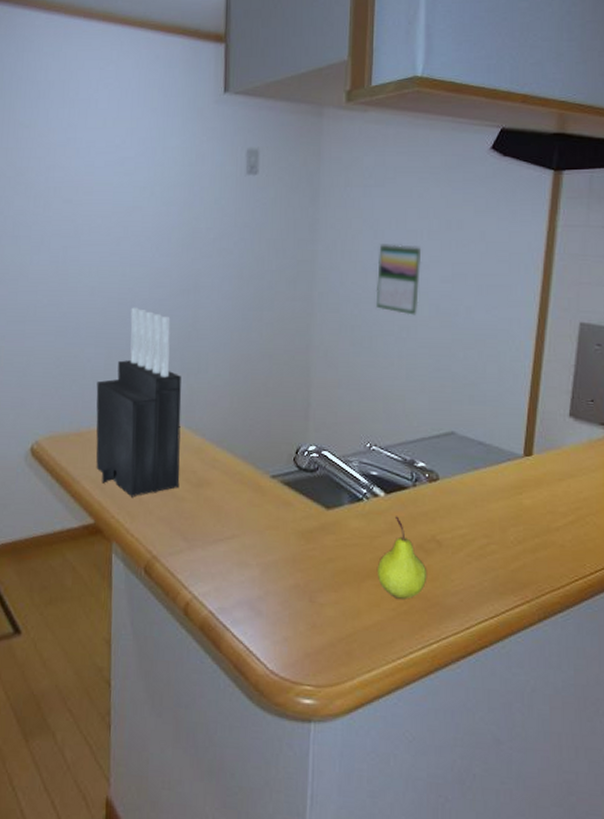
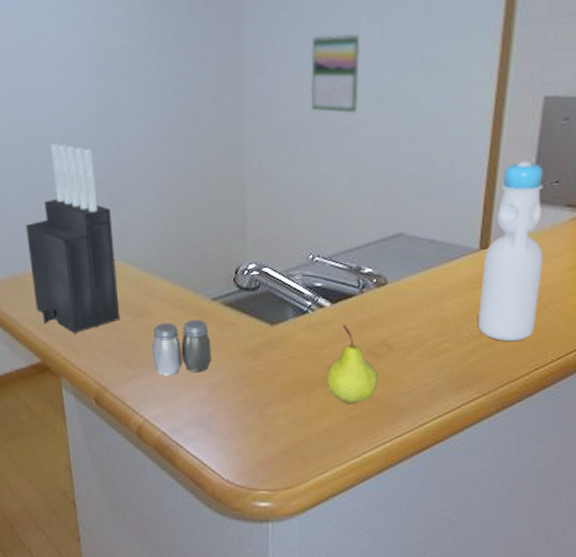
salt and pepper shaker: none [207,495,267,552] -> present [152,320,212,376]
bottle: none [521,378,581,550] -> present [477,161,543,342]

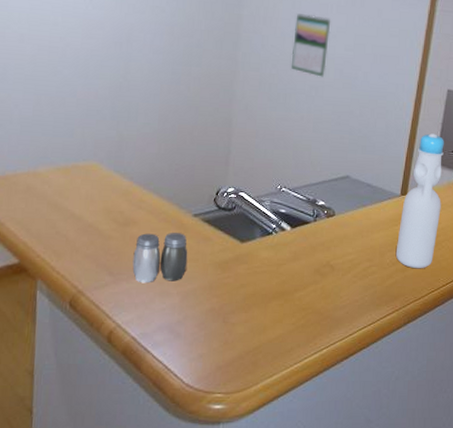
knife block: present [25,143,120,334] -> none [22,56,112,237]
fruit: present [326,324,379,404] -> none [281,246,322,315]

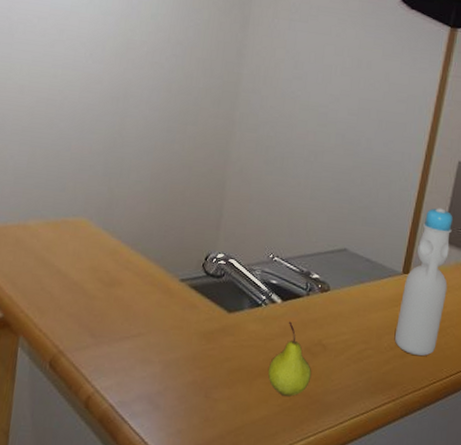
salt and pepper shaker: present [132,233,188,283] -> none [114,295,173,349]
fruit: none [281,246,322,315] -> present [268,321,312,397]
calendar: present [291,13,331,77] -> none [289,74,335,142]

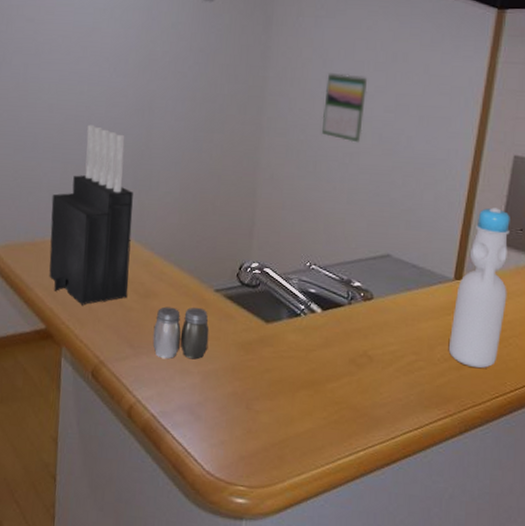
knife block: none [9,109,103,294] -> present [49,124,133,306]
salt and pepper shaker: none [114,295,173,349] -> present [152,306,209,360]
fruit: present [268,321,312,397] -> none [310,331,358,409]
calendar: none [289,74,335,142] -> present [321,73,368,143]

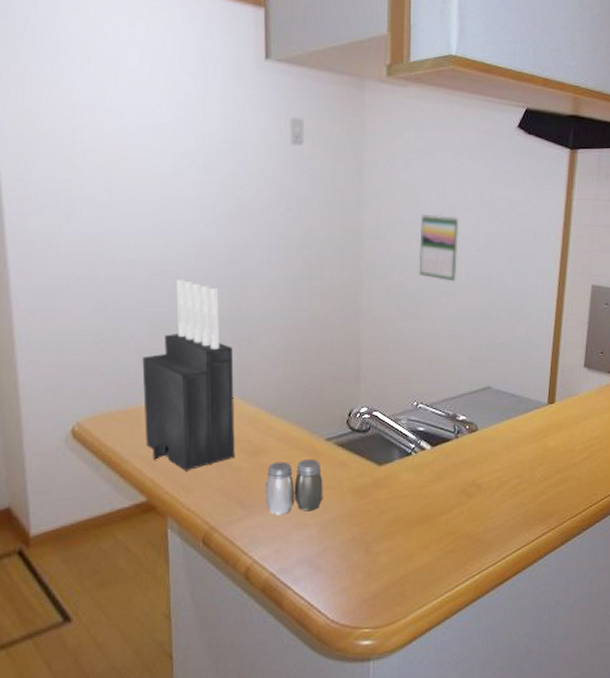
bottle: present [448,207,510,369] -> none [547,334,594,483]

